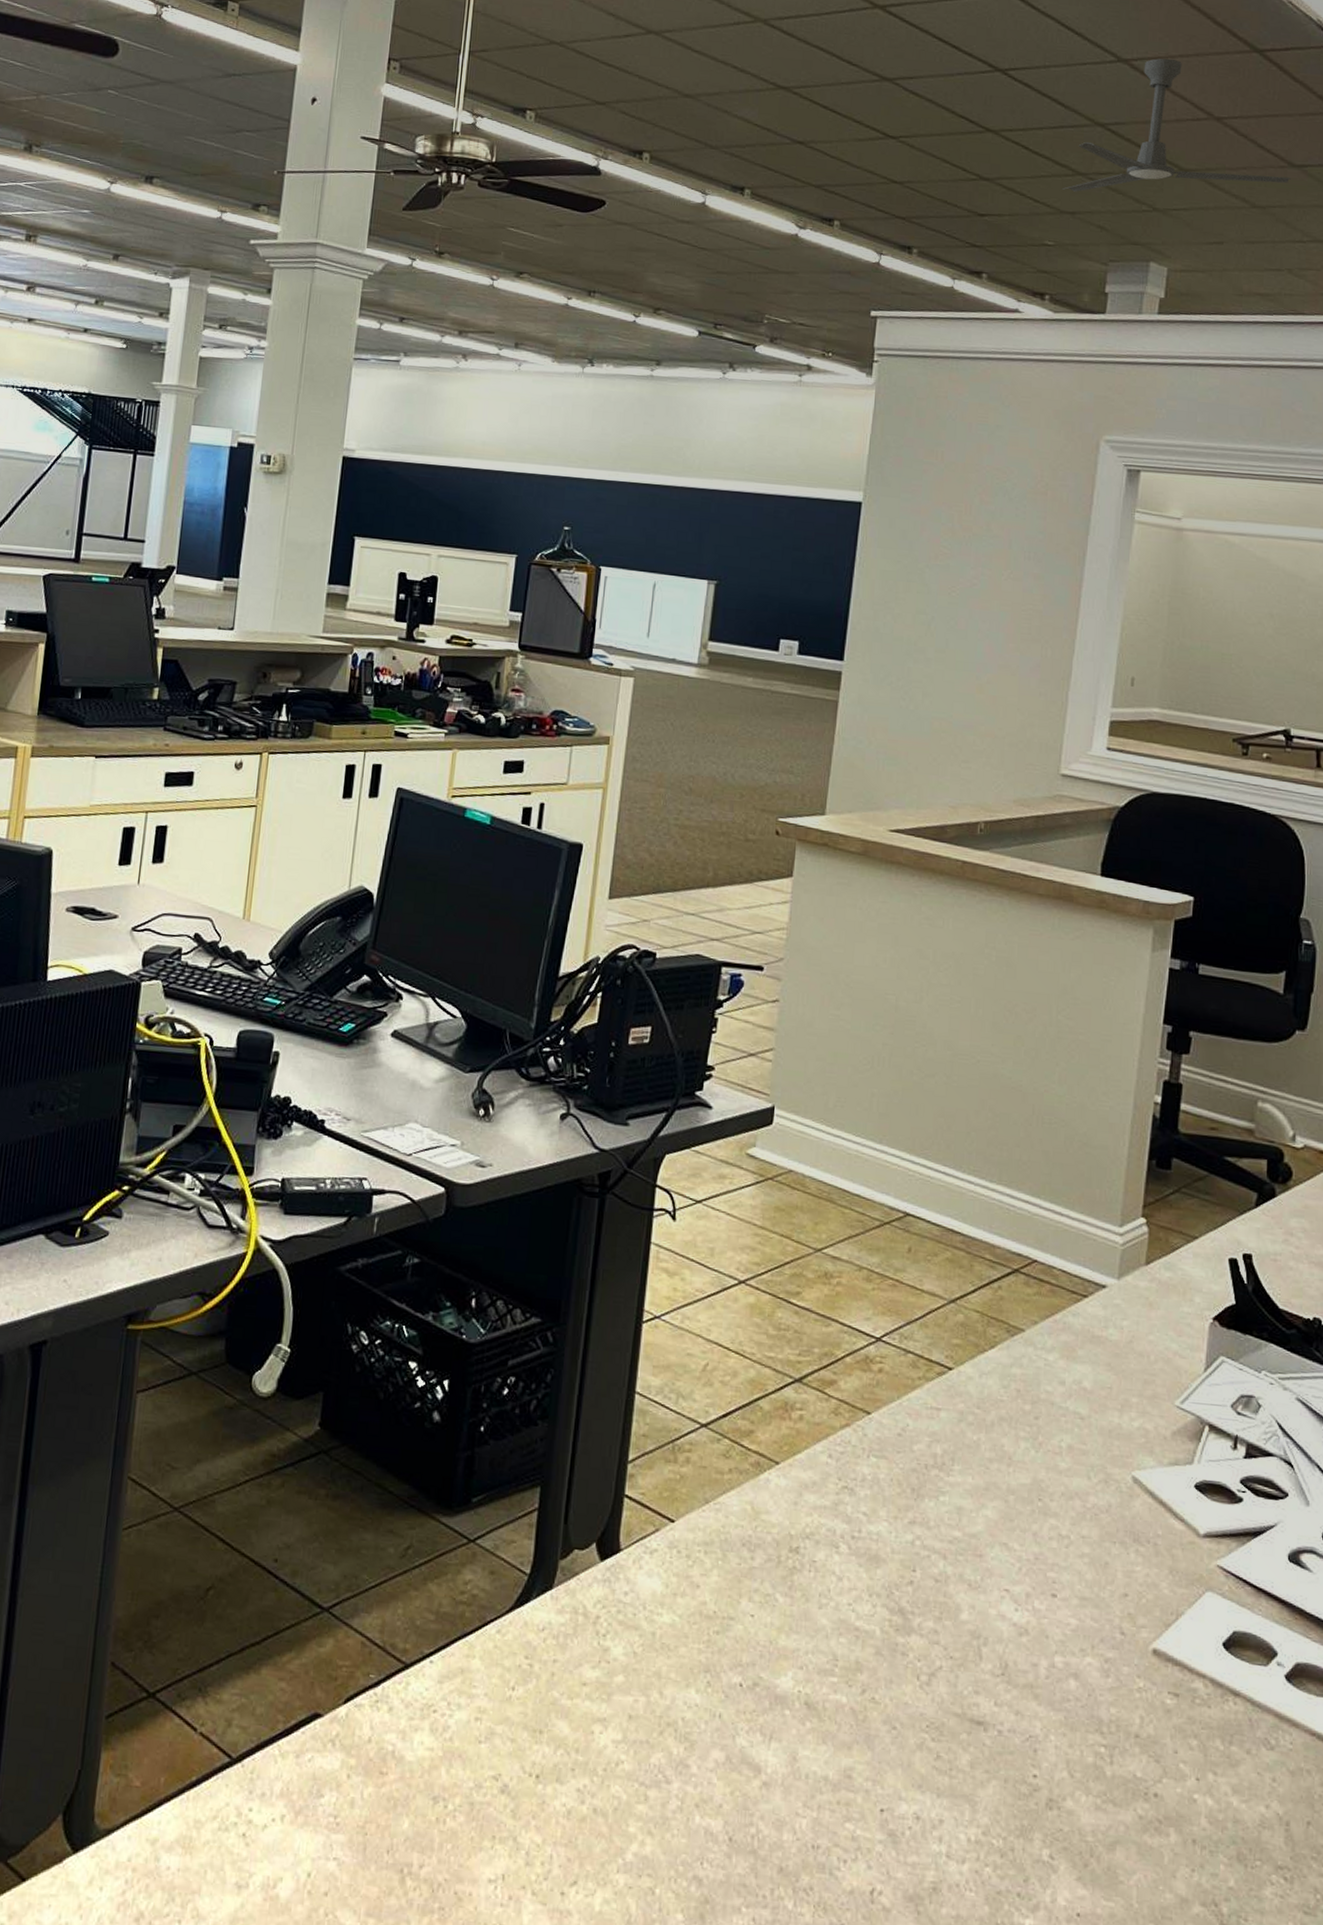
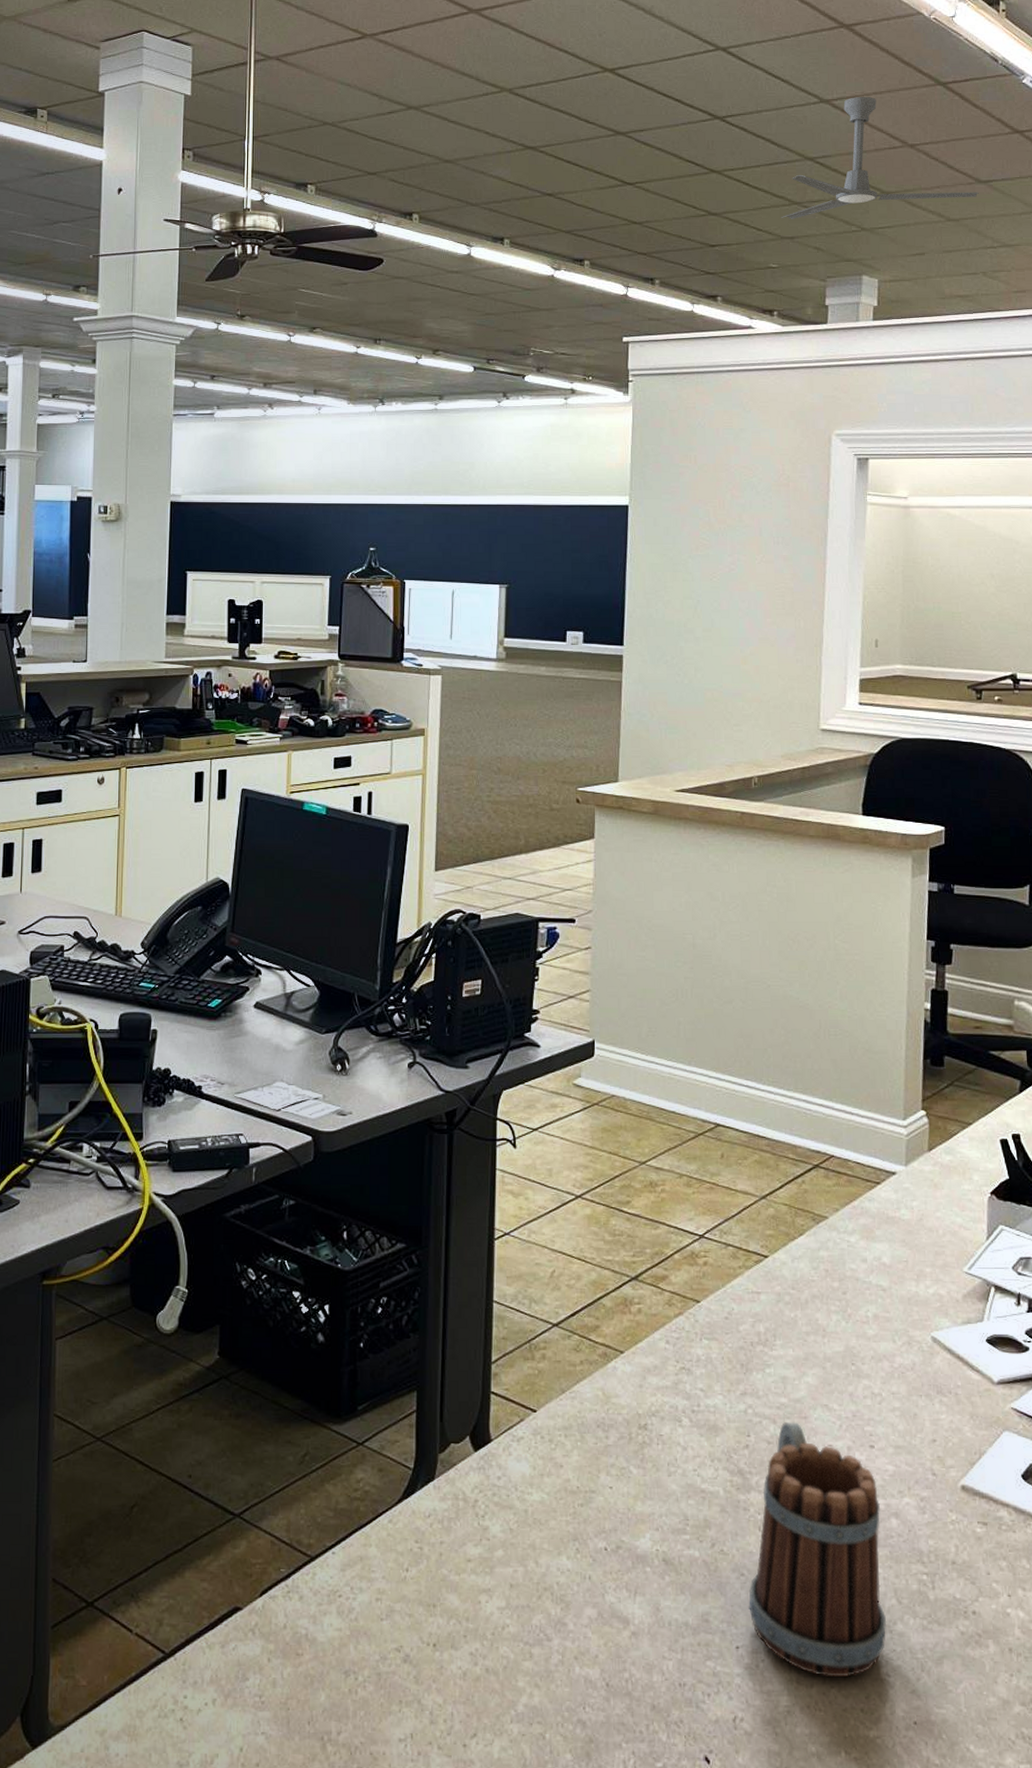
mug: none [898,1559,1058,1855] -> present [749,1422,887,1678]

